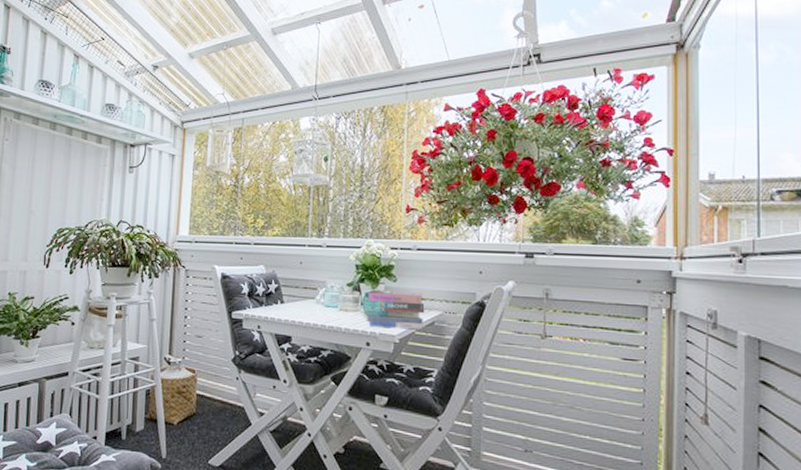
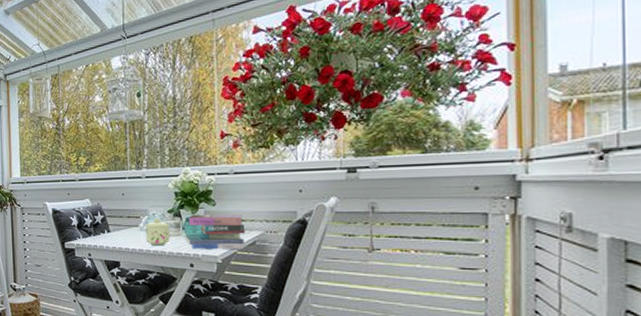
sugar bowl: none [320,291,349,321] -> present [144,218,171,246]

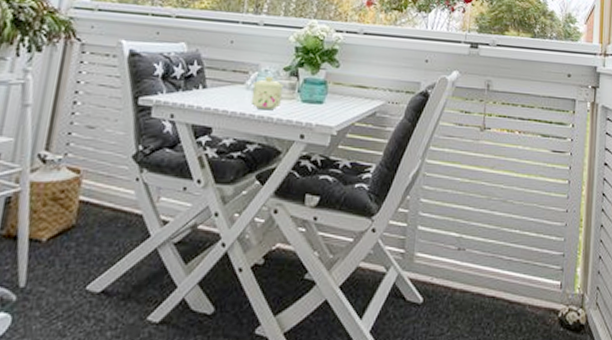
books: present [185,213,246,250] -> none [299,75,367,121]

